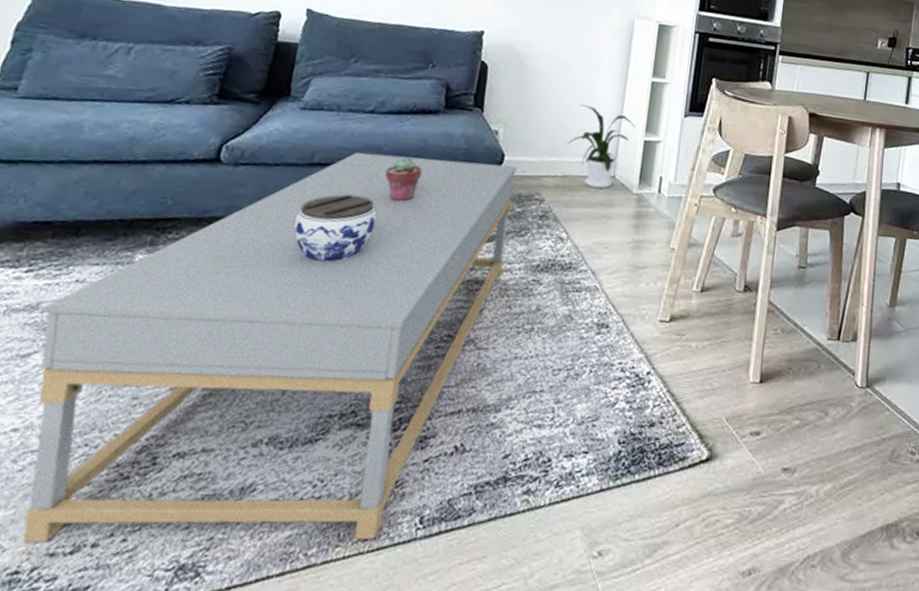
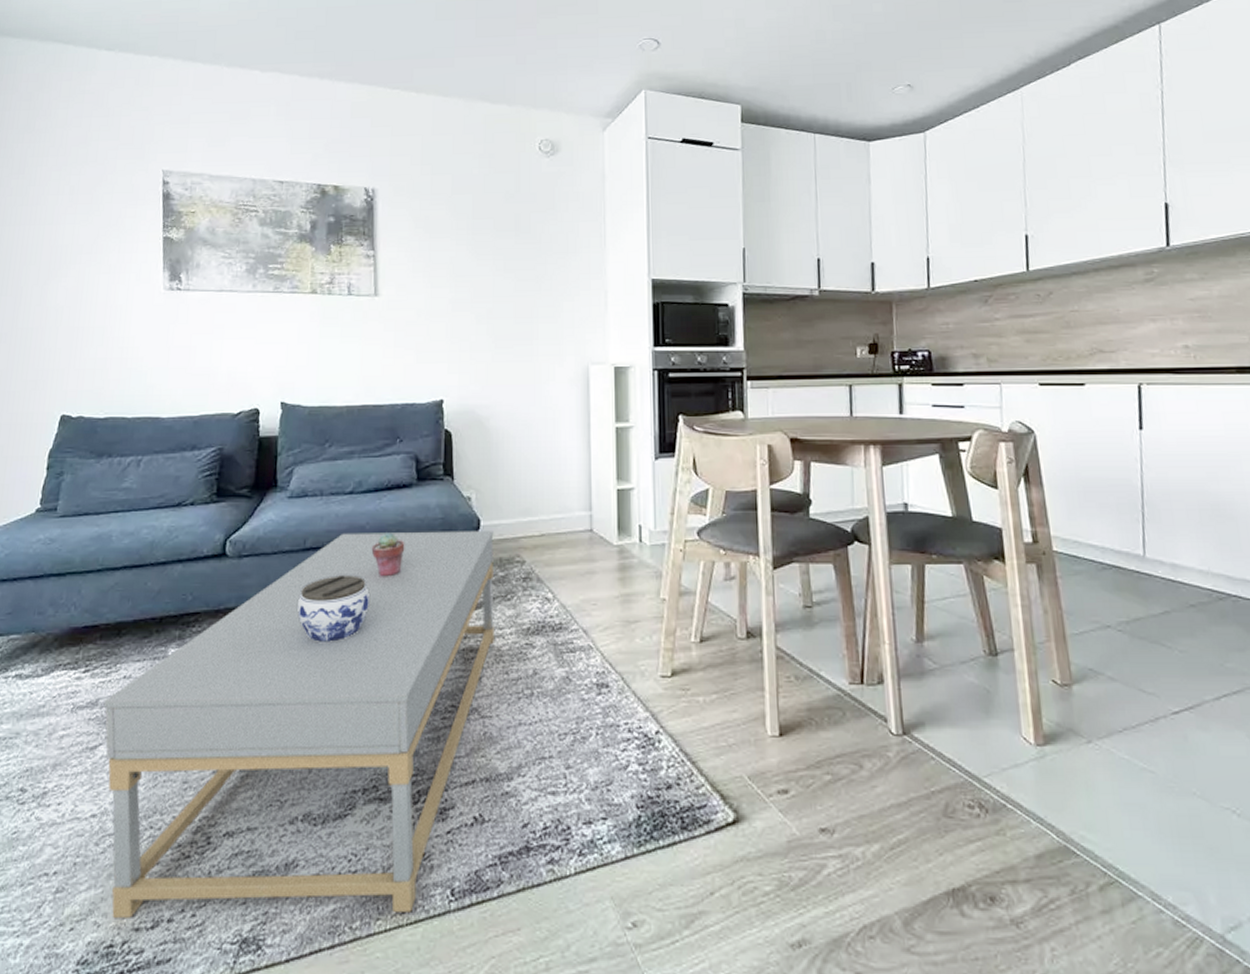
house plant: present [567,105,636,189] -> none [540,461,606,544]

